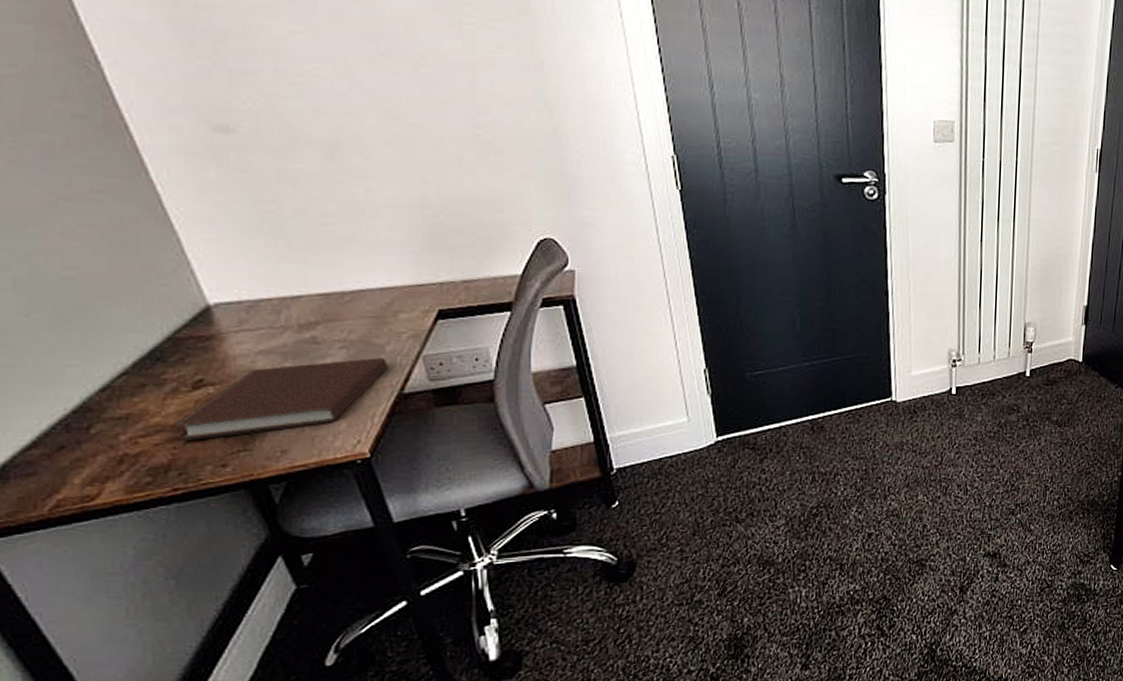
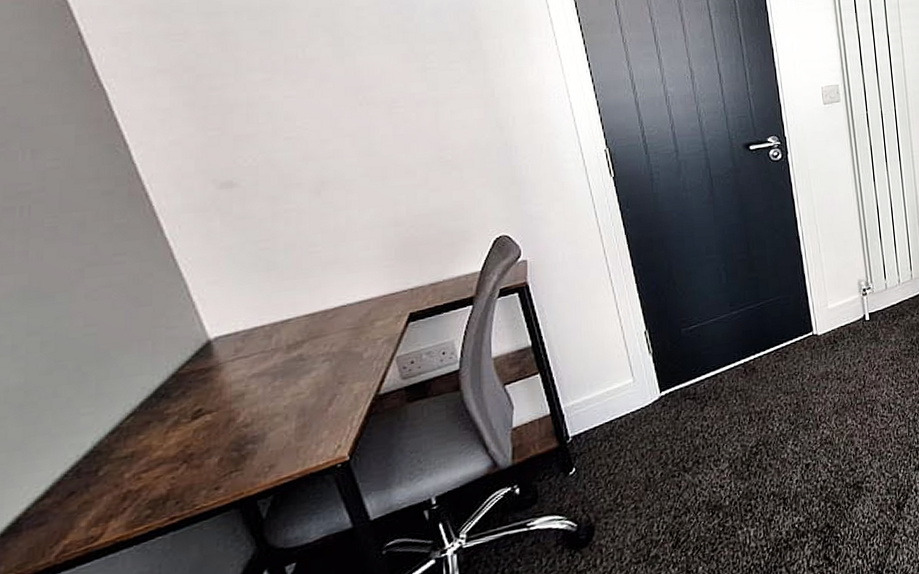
notebook: present [170,358,388,442] -> none [170,365,366,472]

